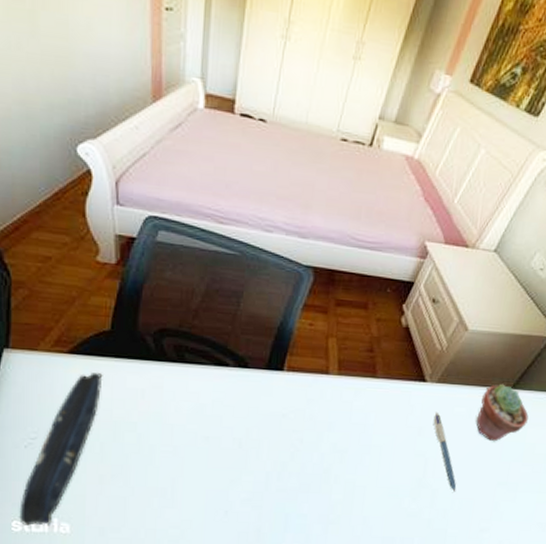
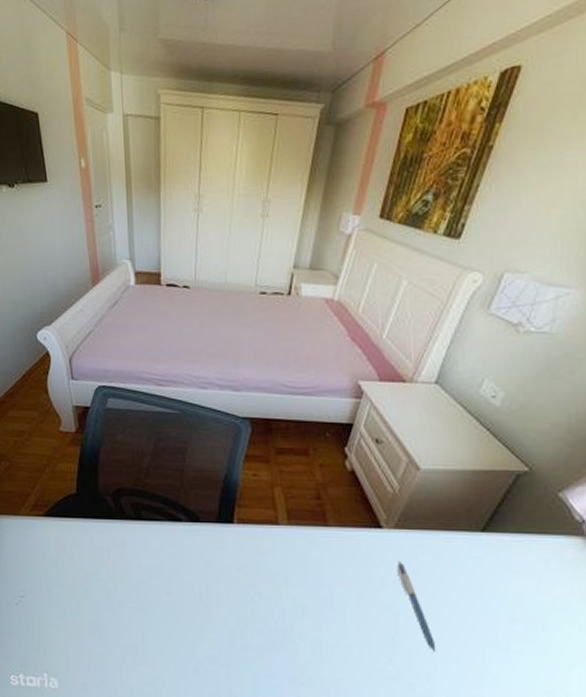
pencil case: present [19,373,103,526] -> none [15,533,74,681]
potted succulent: present [476,383,529,442] -> none [446,526,508,594]

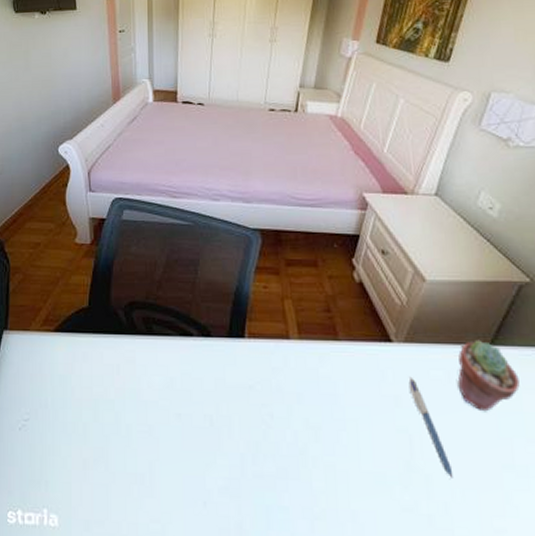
potted succulent: none [446,526,508,594] -> present [458,339,520,412]

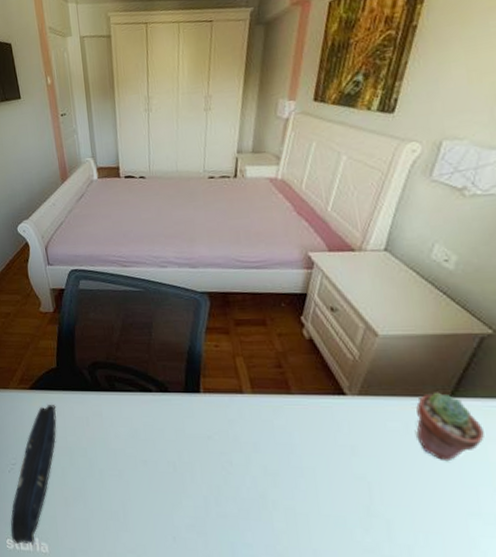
pencil case: none [14,350,83,518] -> present [10,405,57,545]
pen: present [410,378,454,478] -> none [366,429,416,524]

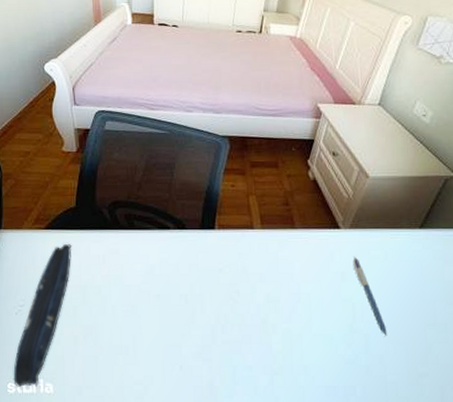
pen: none [366,429,416,524] -> present [354,257,387,336]
potted succulent: present [416,392,484,462] -> none [393,224,443,282]

